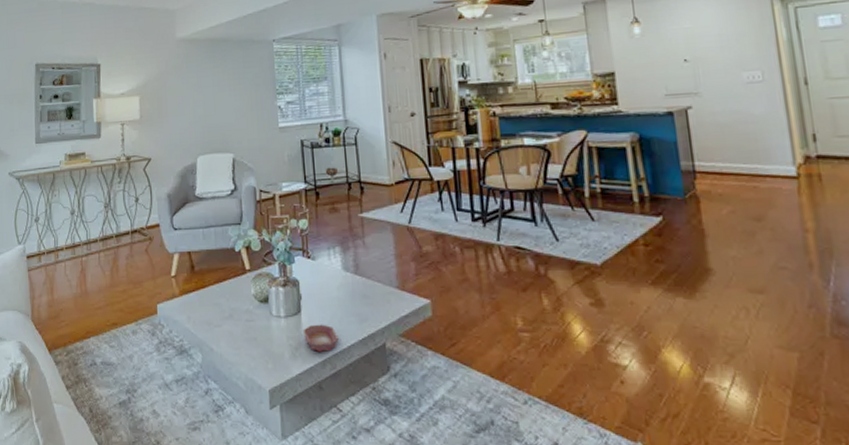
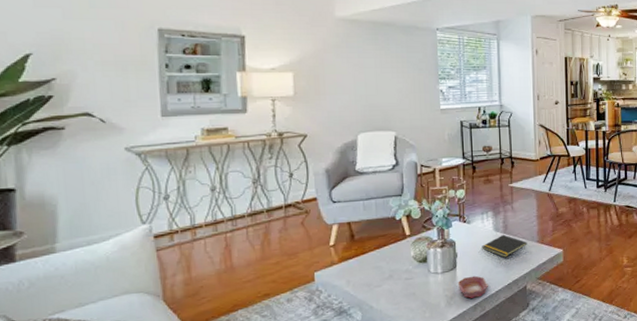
notepad: none [329,275,384,304] -> present [482,234,527,258]

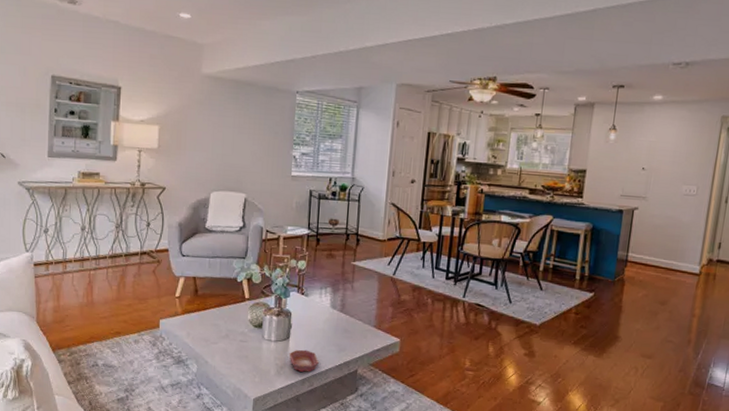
notepad: present [482,234,527,258] -> none [317,313,364,337]

